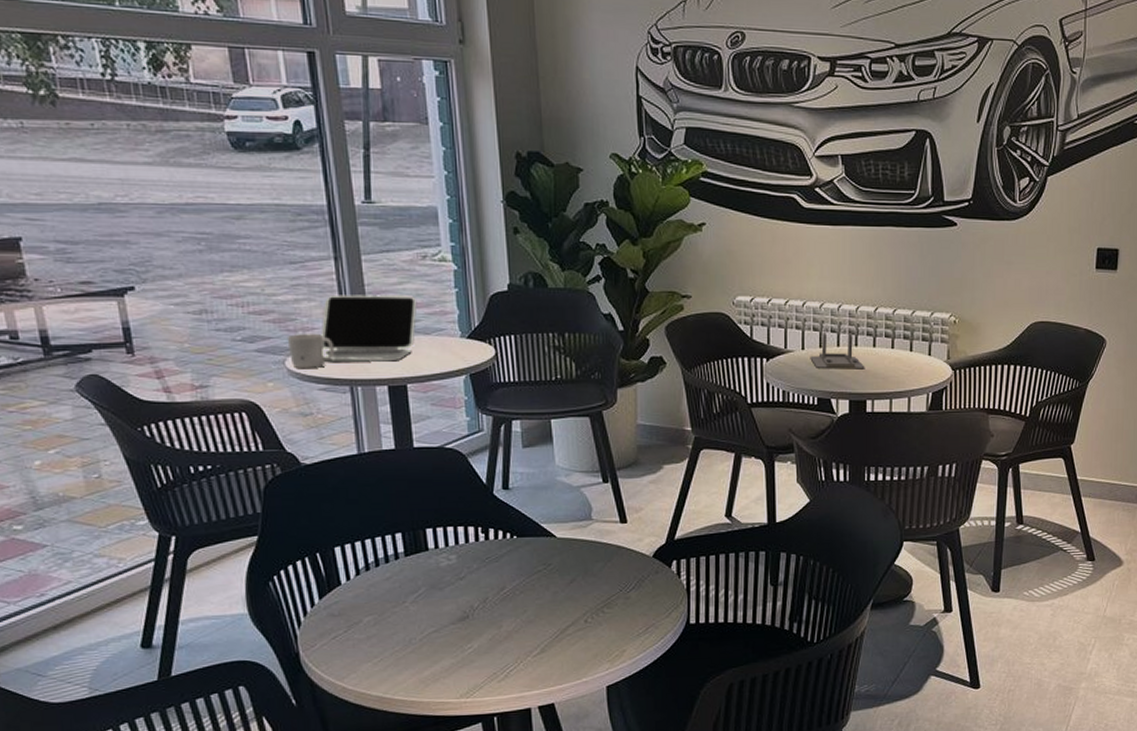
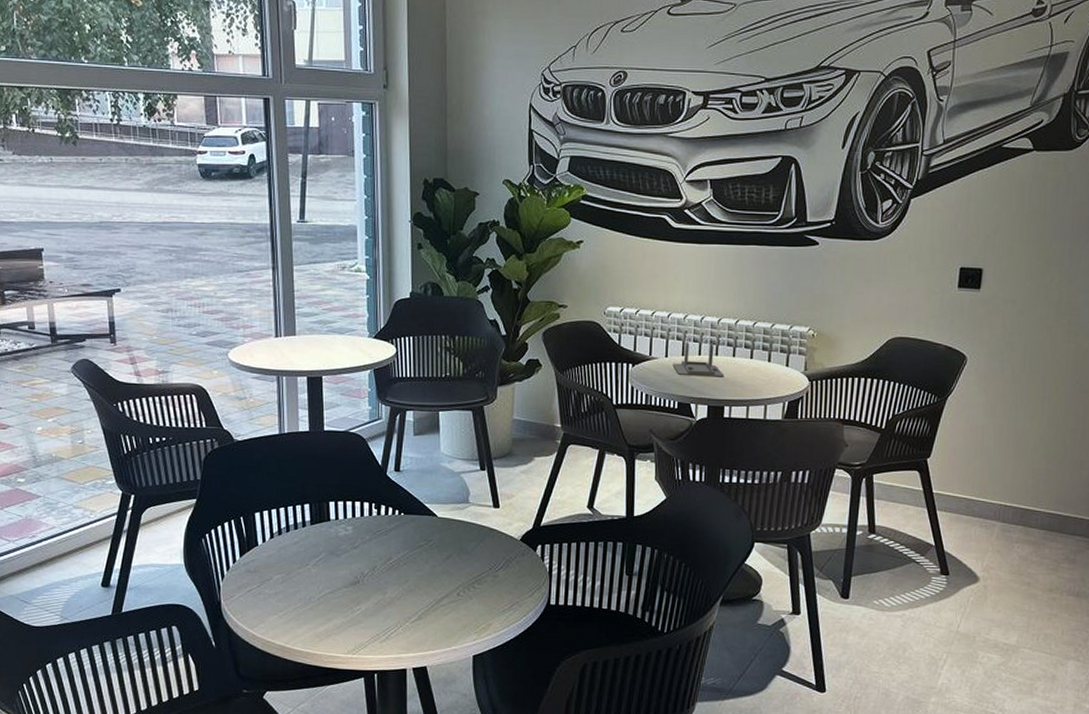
mug: present [287,333,335,369] -> none [231,330,267,361]
laptop: present [321,294,418,362] -> none [257,298,335,356]

